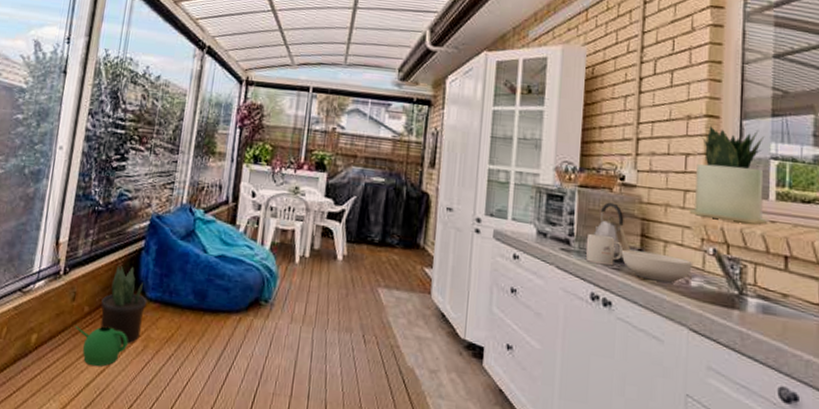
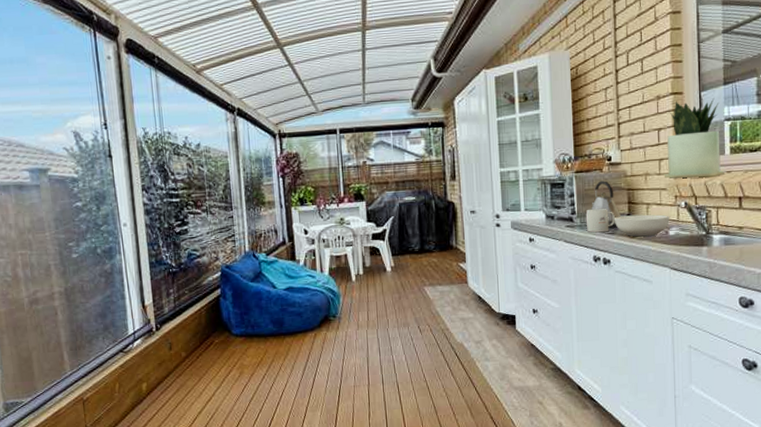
watering can: present [75,326,128,367] -> none [177,364,226,397]
planter: present [100,265,147,345] -> none [195,312,235,376]

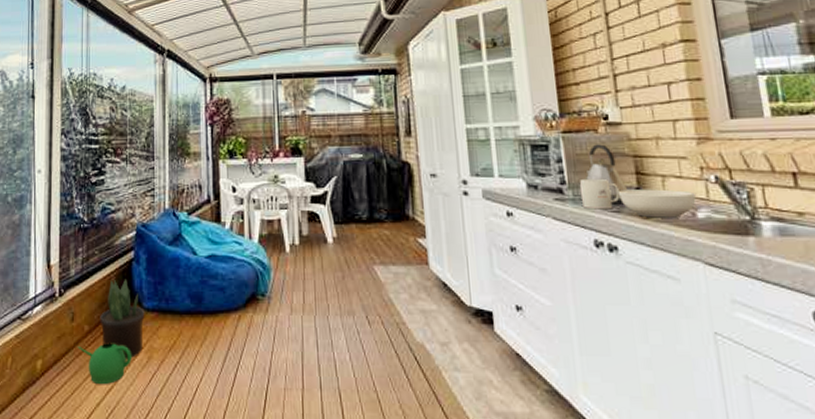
watering can: none [177,364,226,397] -> present [77,343,132,384]
planter: none [195,312,235,376] -> present [100,278,145,359]
planter: present [662,98,727,179] -> none [679,47,770,146]

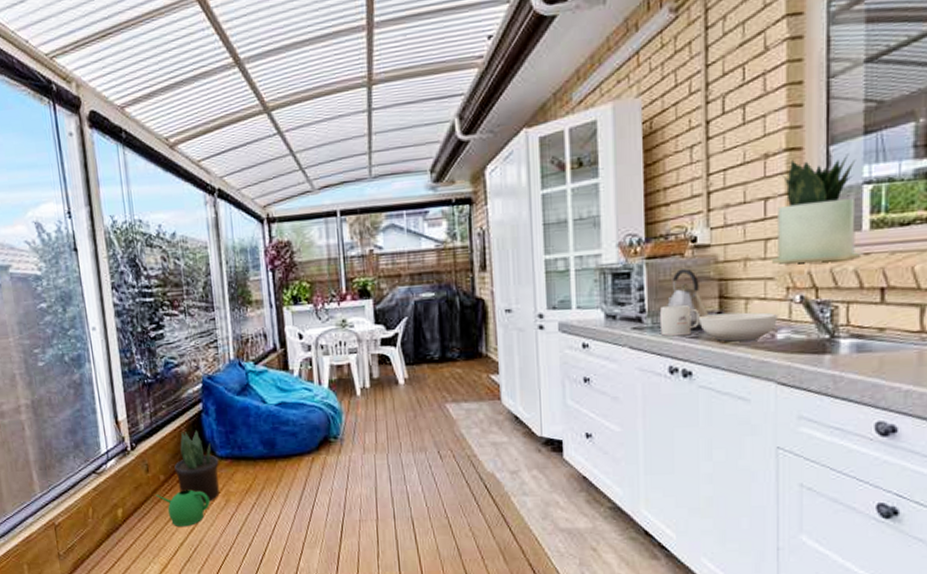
planter: none [679,47,770,146] -> present [769,153,864,265]

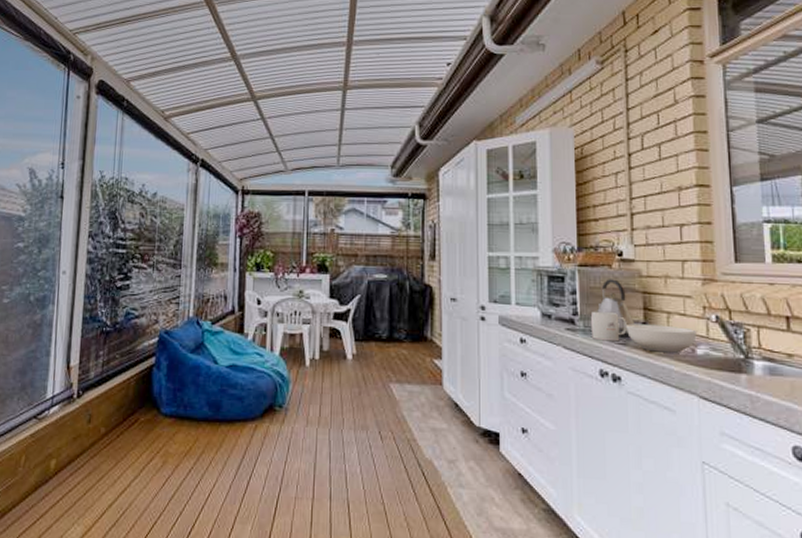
watering can: present [155,489,210,526] -> none [93,446,147,486]
planter: present [174,430,220,503] -> none [117,383,163,463]
planter: present [769,153,864,265] -> none [687,195,769,288]

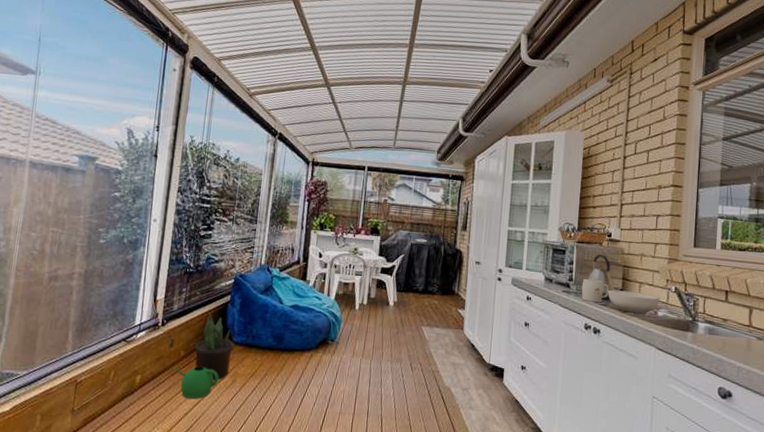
watering can: none [93,446,147,486] -> present [173,366,219,399]
planter: none [117,383,163,463] -> present [195,317,234,381]

